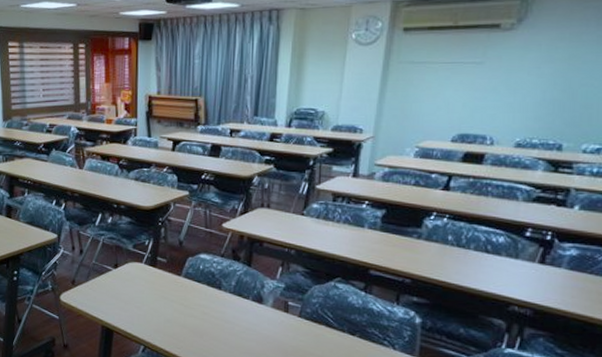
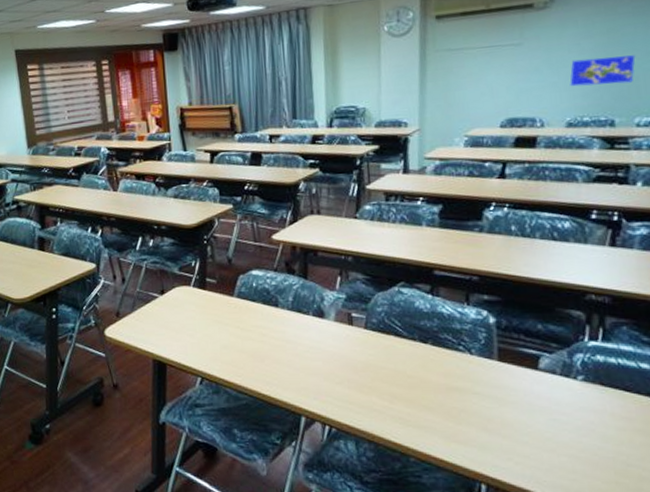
world map: none [524,82,593,110] -> present [569,55,636,87]

